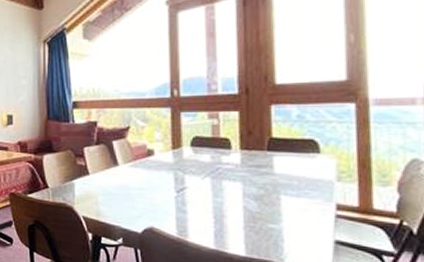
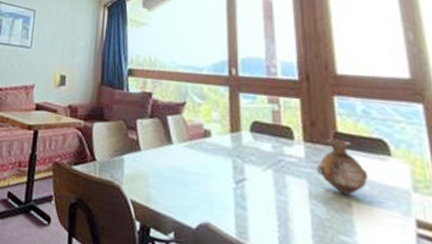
vase: none [250,144,298,190] -> present [316,138,368,195]

